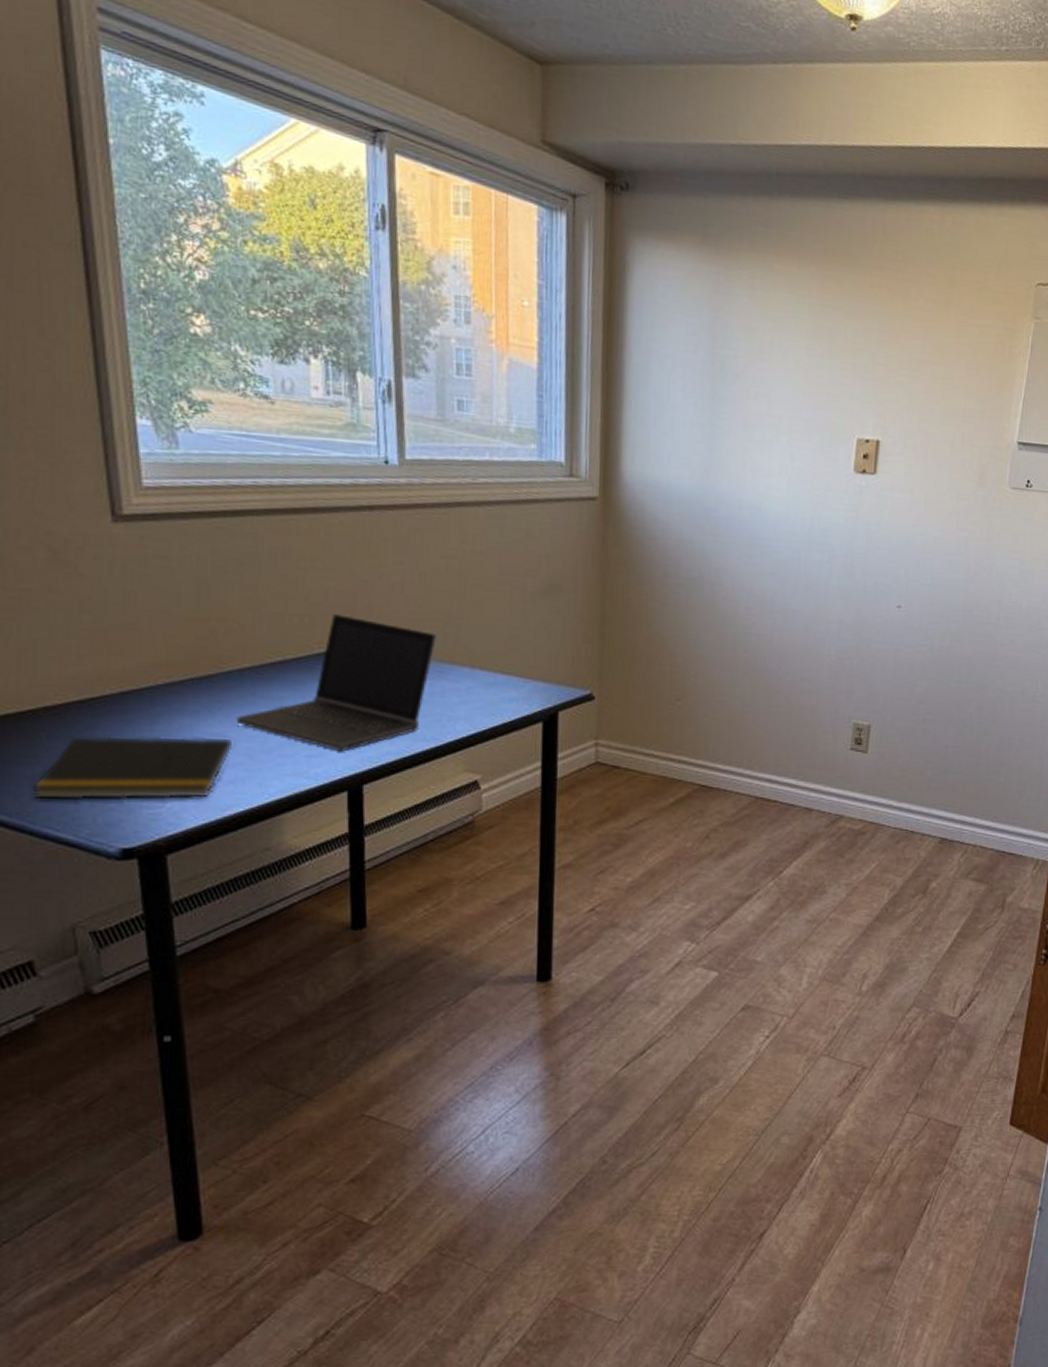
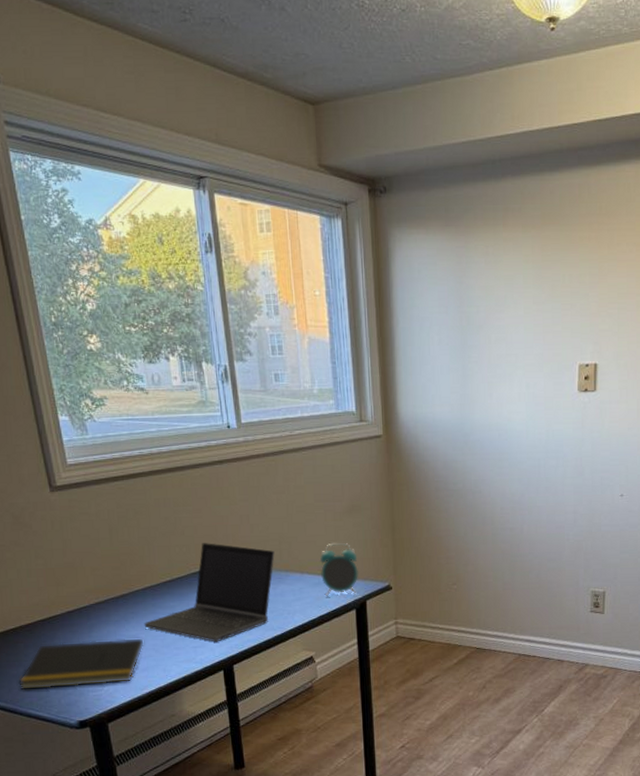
alarm clock: none [498,631,552,703] -> present [319,542,359,596]

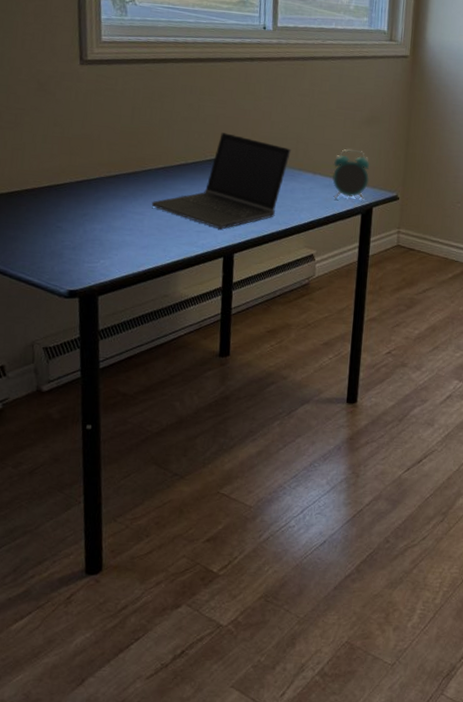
notepad: present [19,638,144,690] -> none [14,210,148,258]

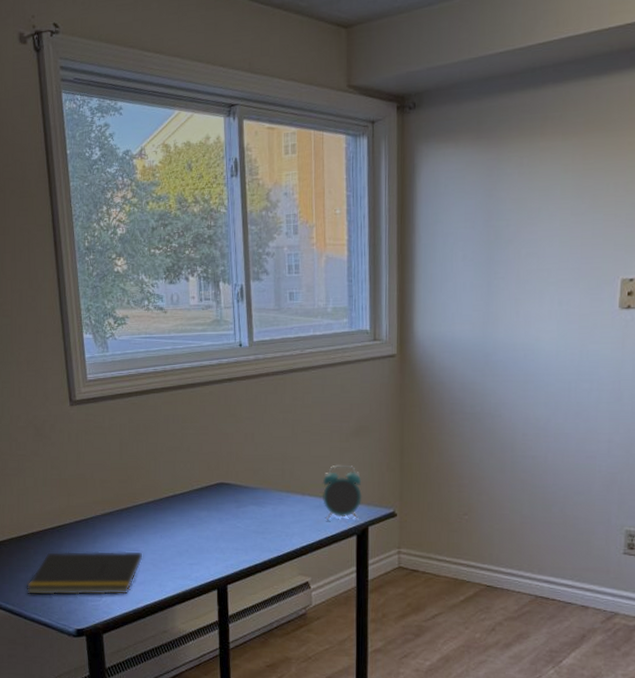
notepad: none [14,210,148,258] -> present [26,551,143,595]
laptop computer: present [151,133,291,230] -> none [144,460,277,561]

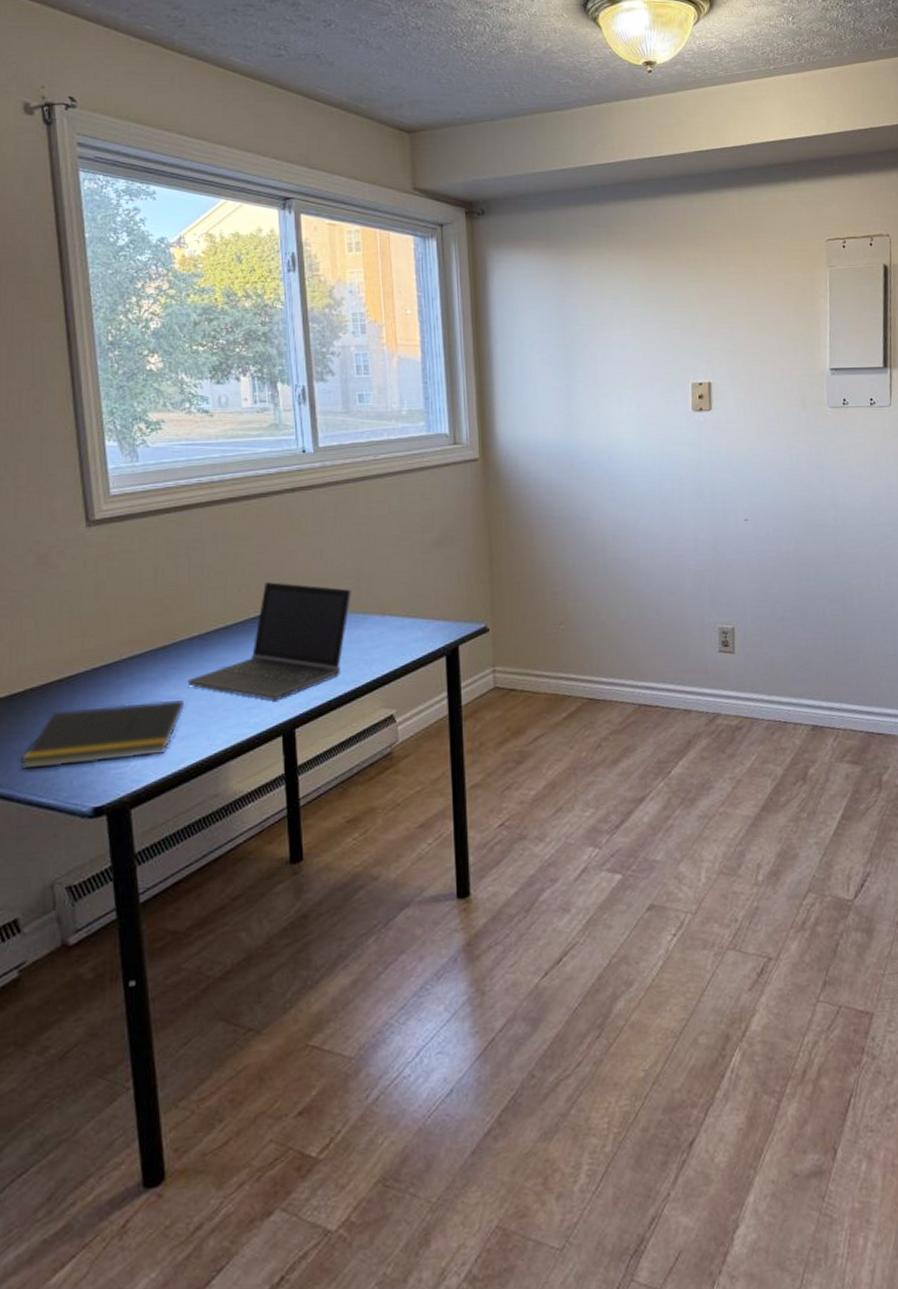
laptop computer: none [144,460,277,561] -> present [187,582,351,701]
alarm clock: present [322,464,363,520] -> none [404,578,451,641]

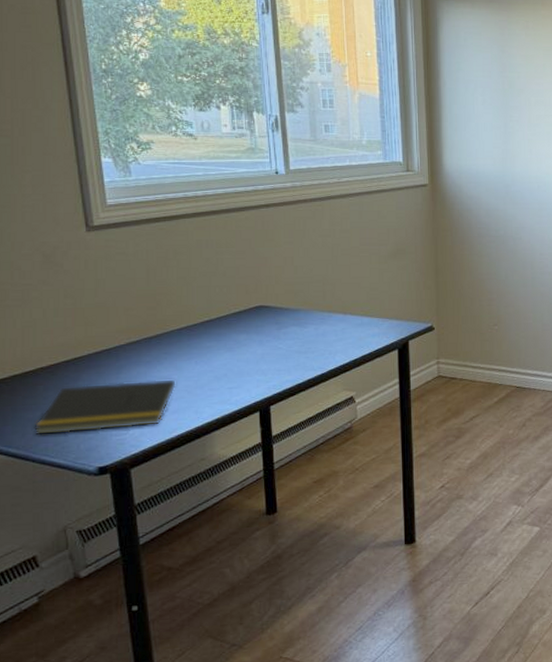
laptop computer: present [187,582,351,701] -> none [177,284,318,383]

